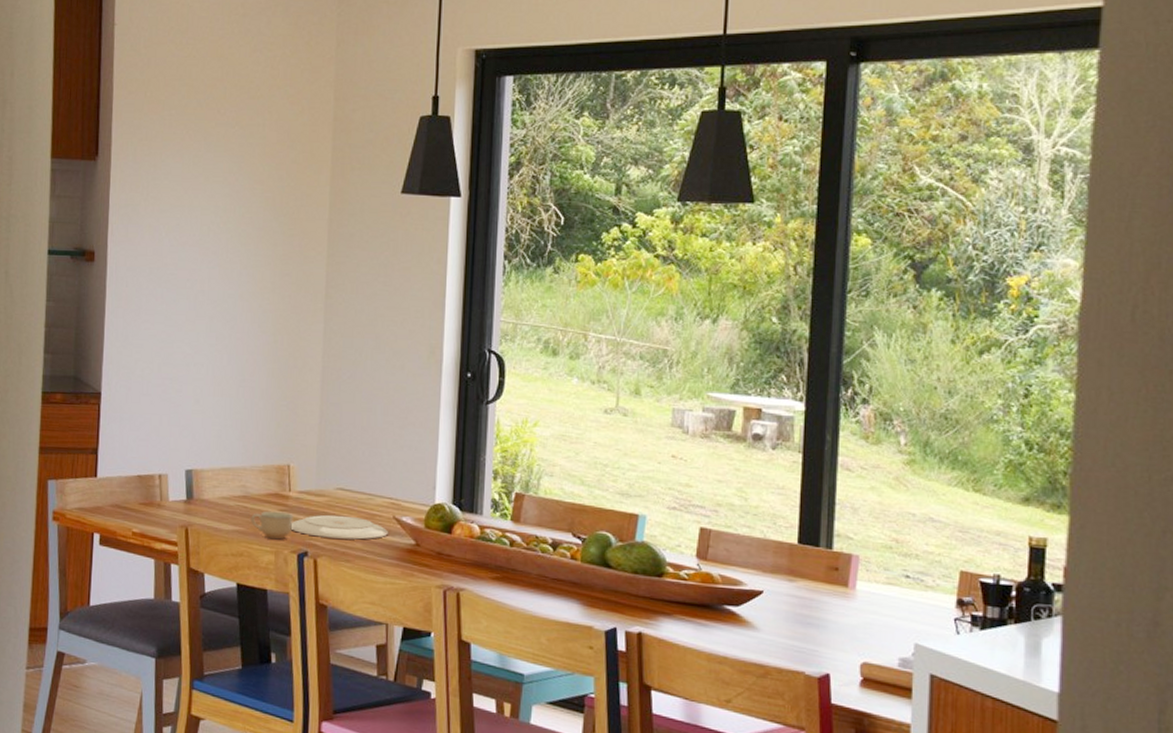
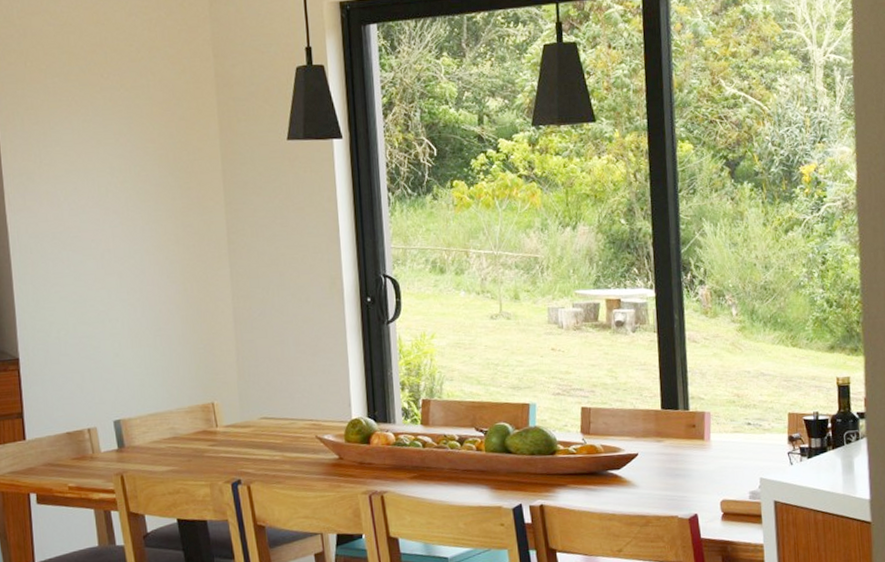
cup: present [251,511,294,540] -> none [183,446,224,473]
plate: present [292,514,389,540] -> none [222,441,314,465]

